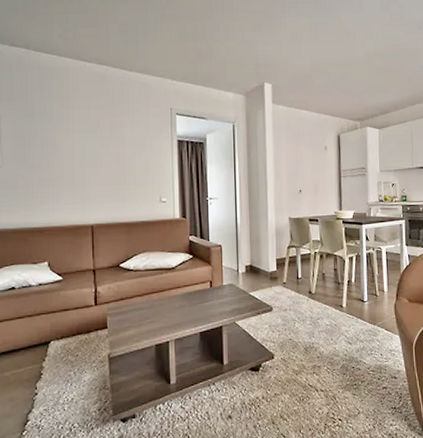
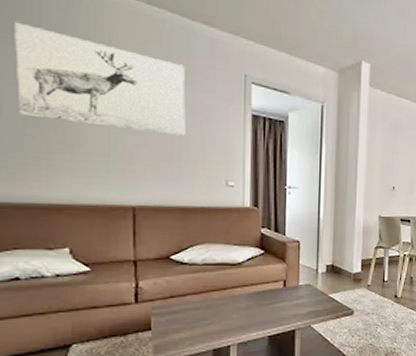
wall art: none [11,92,128,165] -> present [15,21,186,137]

